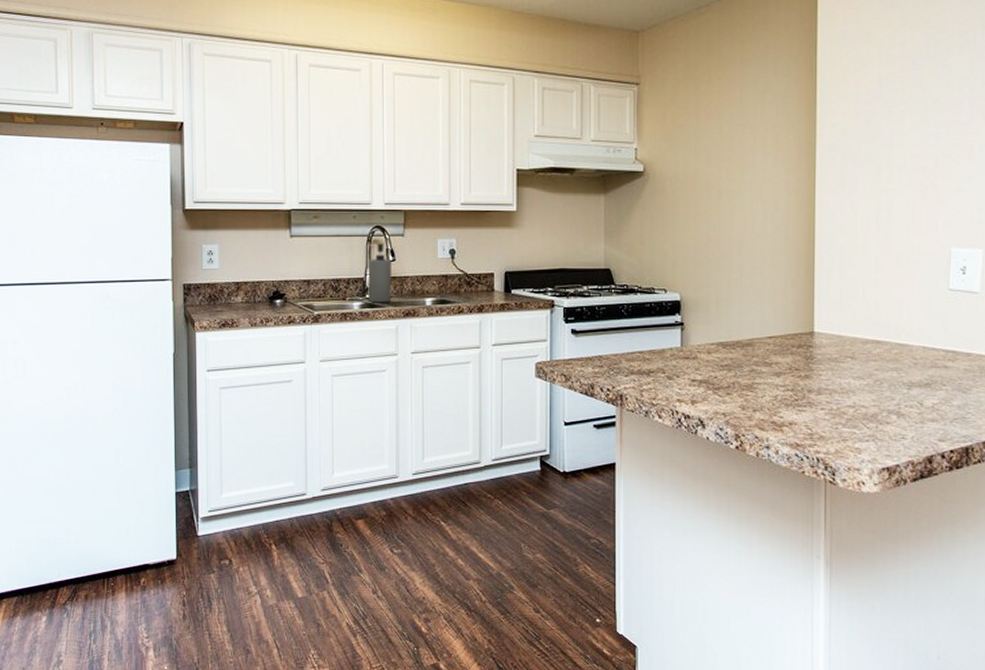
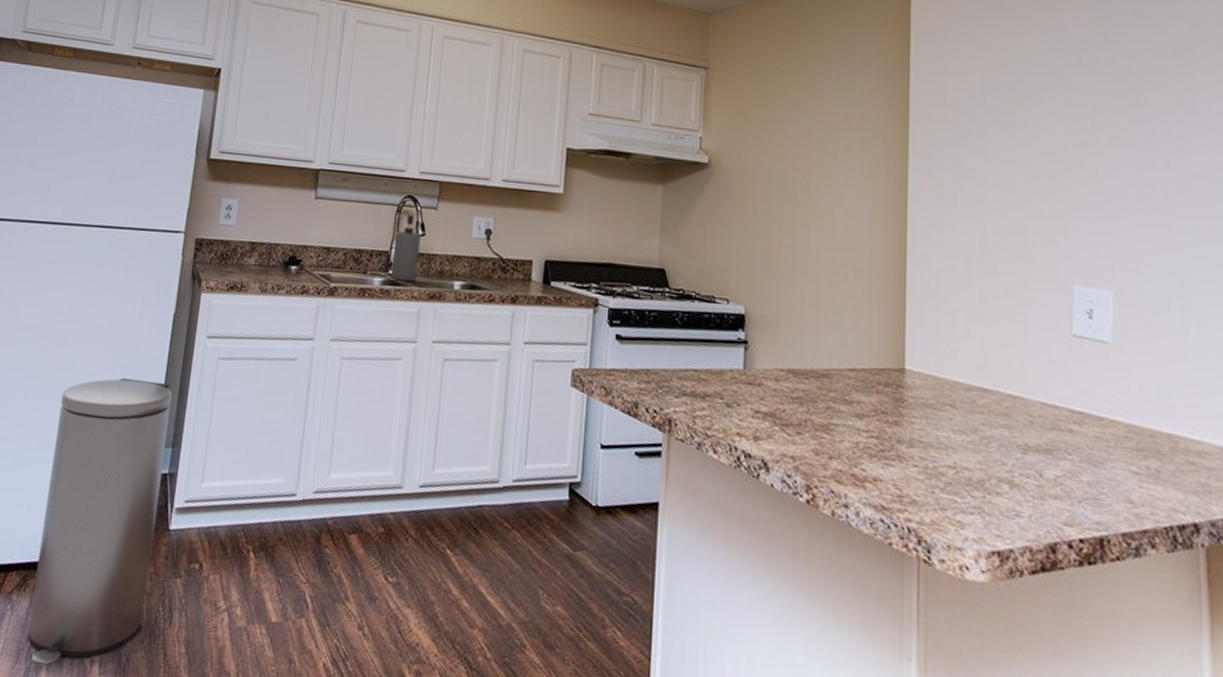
pedal bin: none [80,414,186,657] -> present [27,377,173,666]

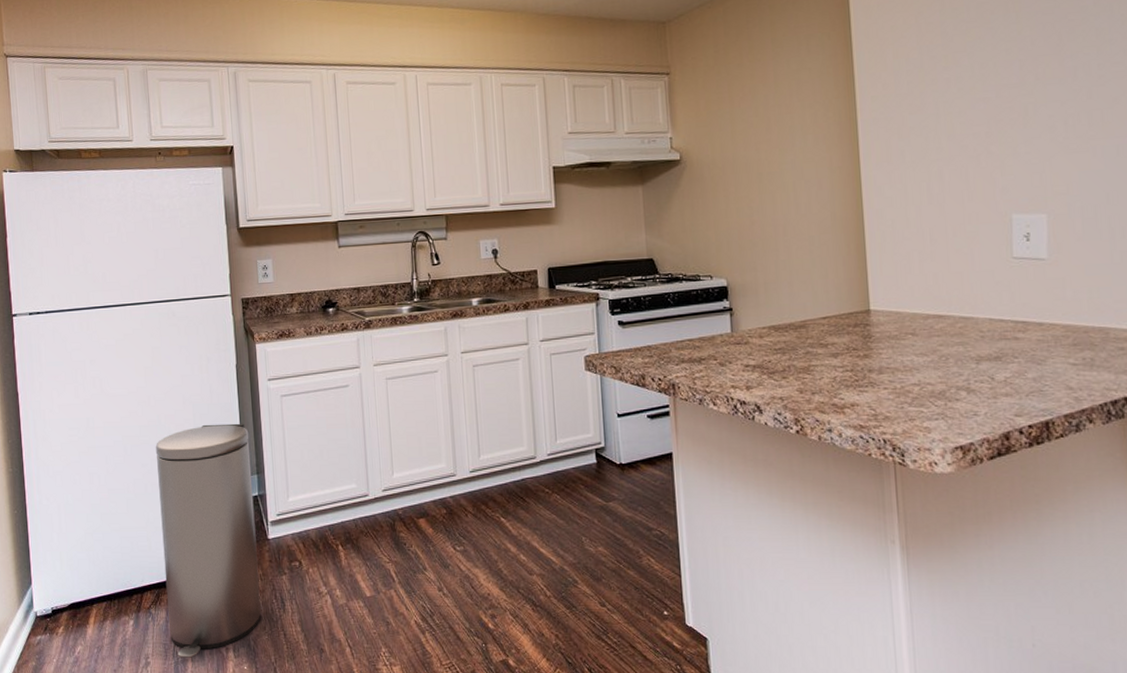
soap dispenser: present [391,214,421,282] -> none [410,248,439,306]

